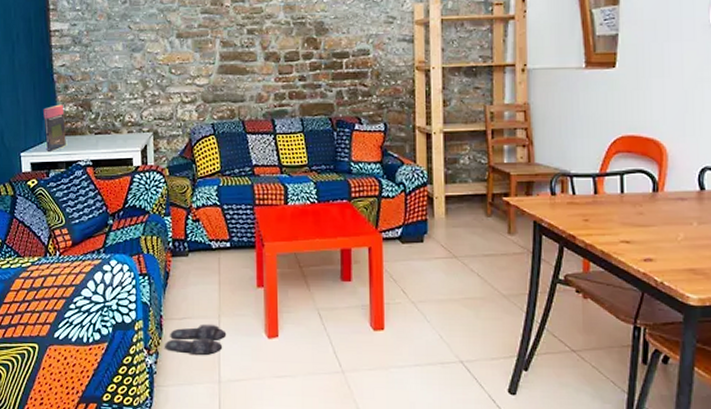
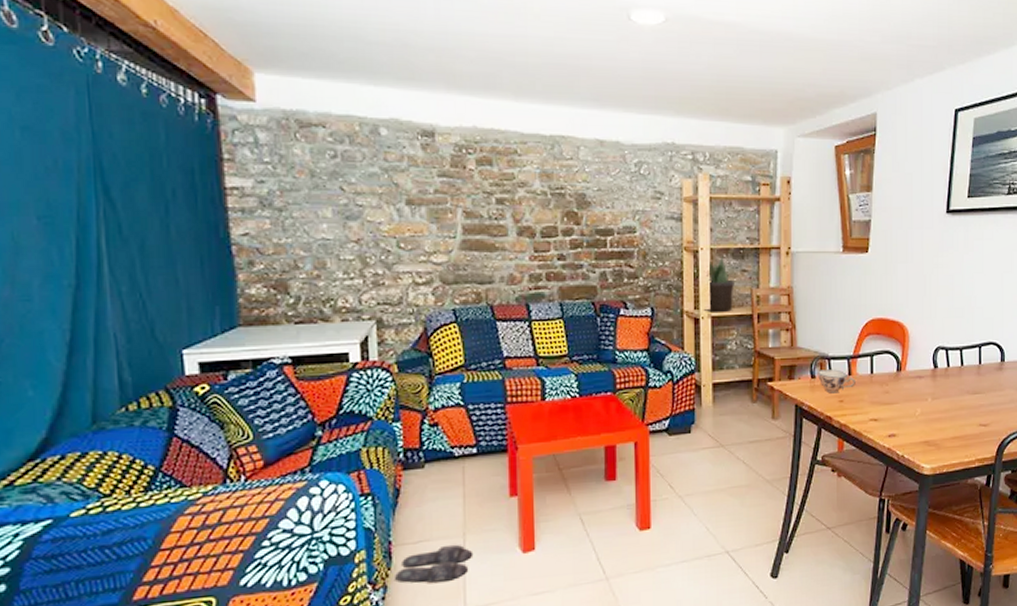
book: present [43,104,66,153] -> none [217,285,252,348]
planter: none [435,75,467,129] -> present [703,257,734,314]
teacup: none [559,187,603,212] -> present [818,369,855,394]

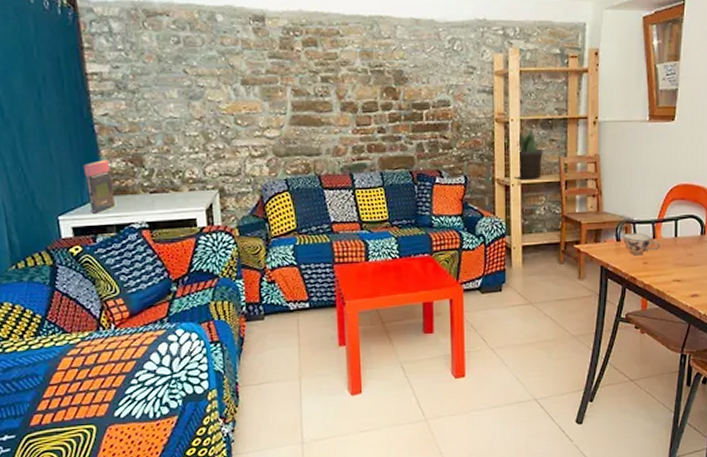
book: none [217,285,252,348] -> present [84,160,115,215]
slippers: present [394,544,472,583] -> none [241,386,307,419]

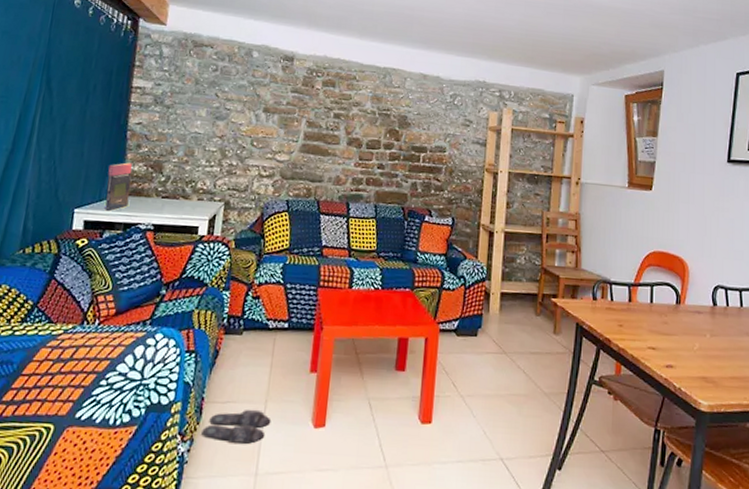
slippers: none [241,386,307,419] -> present [200,409,270,444]
planter: present [513,127,543,181] -> none [498,180,528,230]
teacup: present [623,233,660,256] -> none [599,293,635,318]

